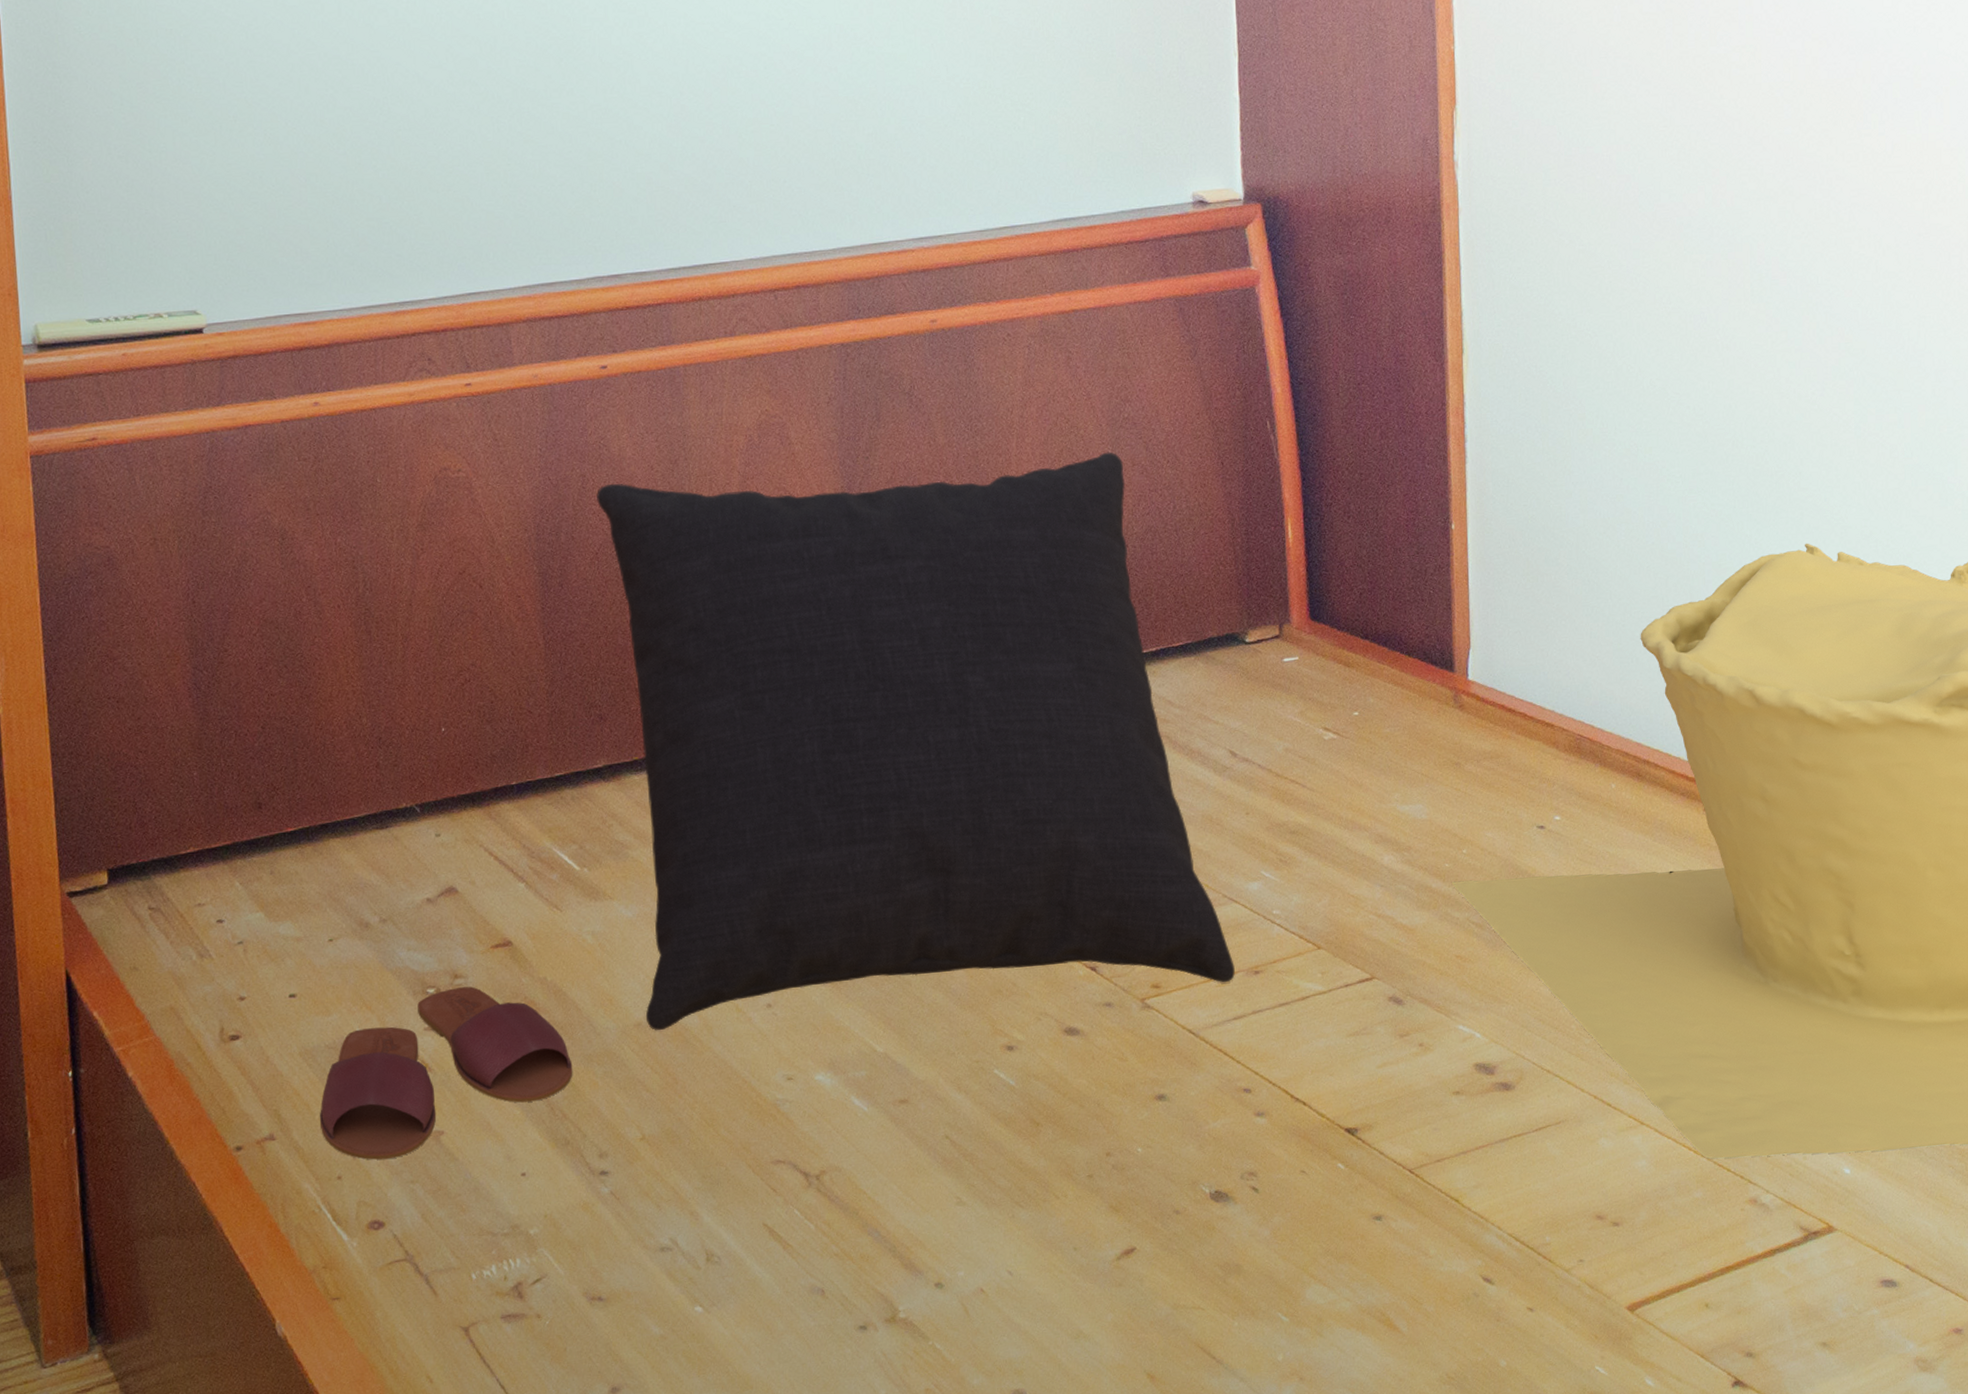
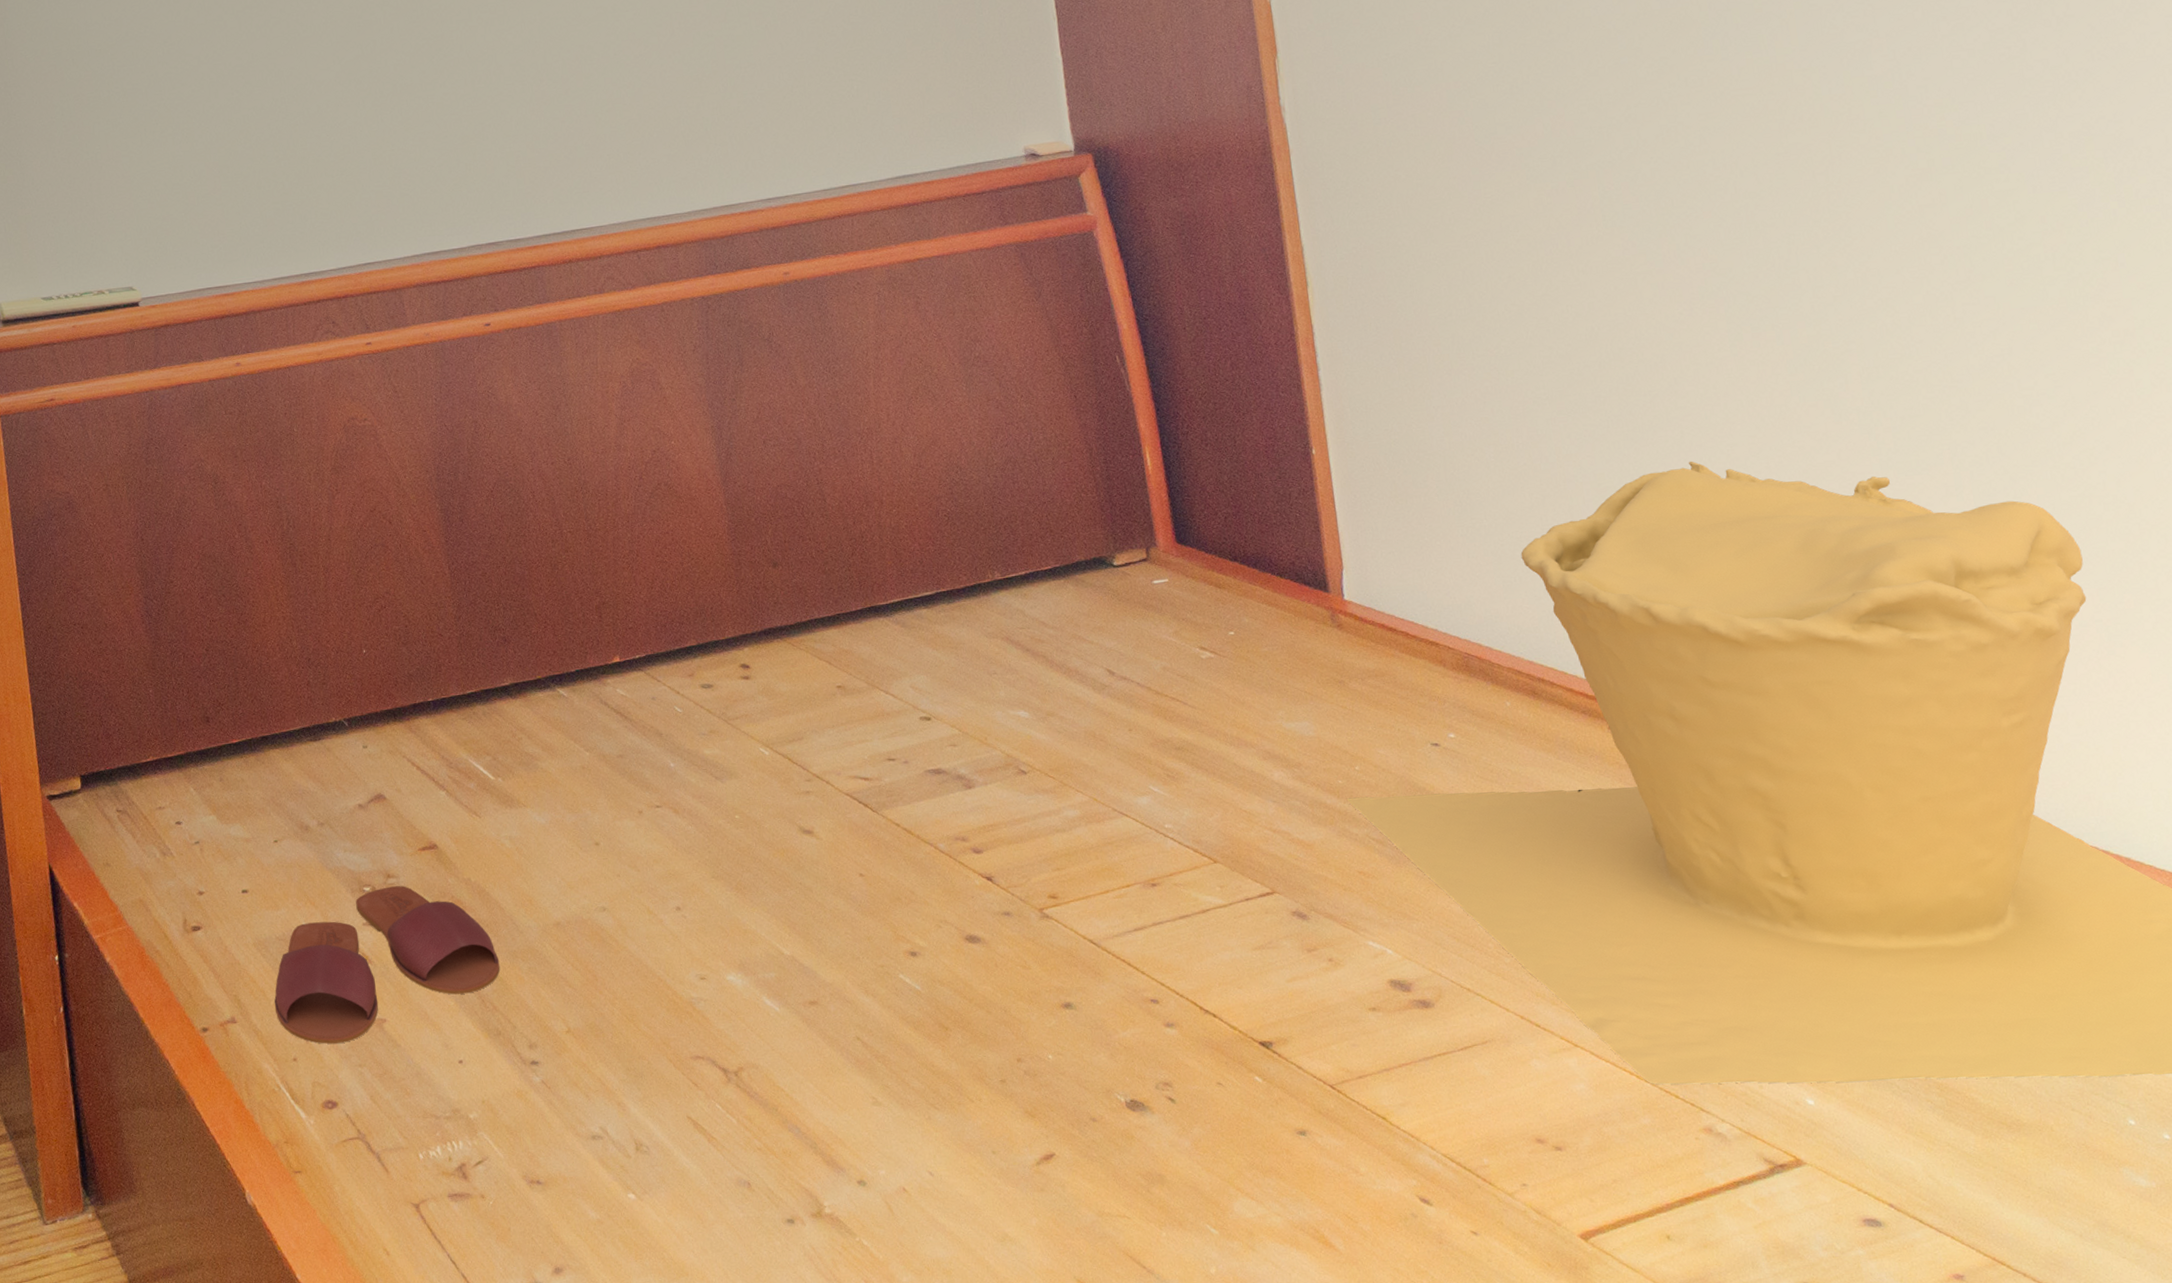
cushion: present [596,452,1235,1031] -> none [488,388,1132,931]

